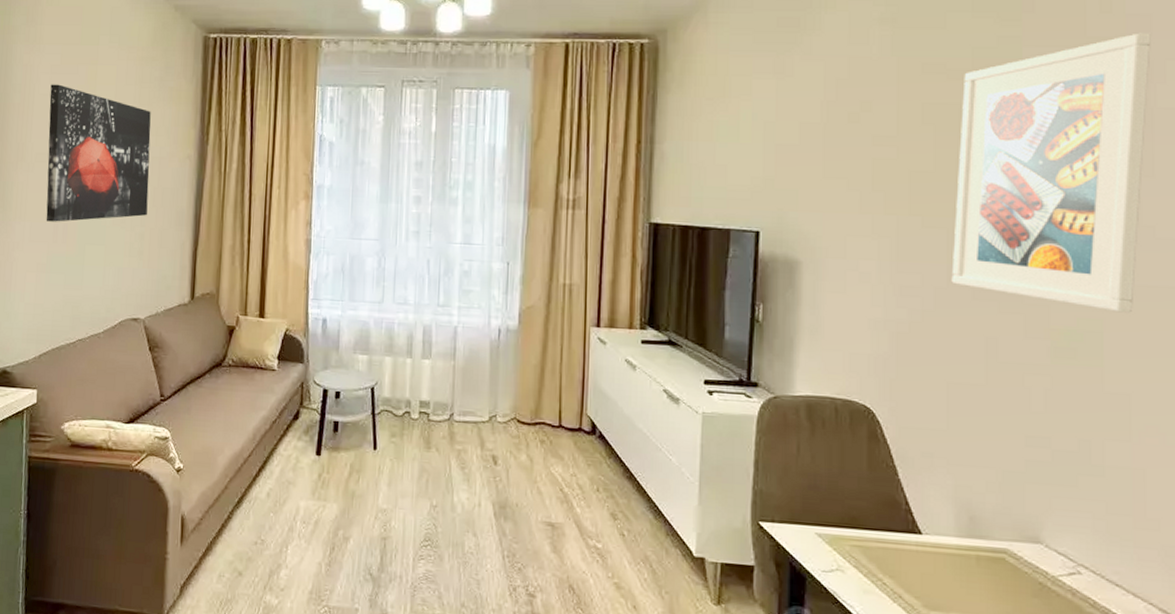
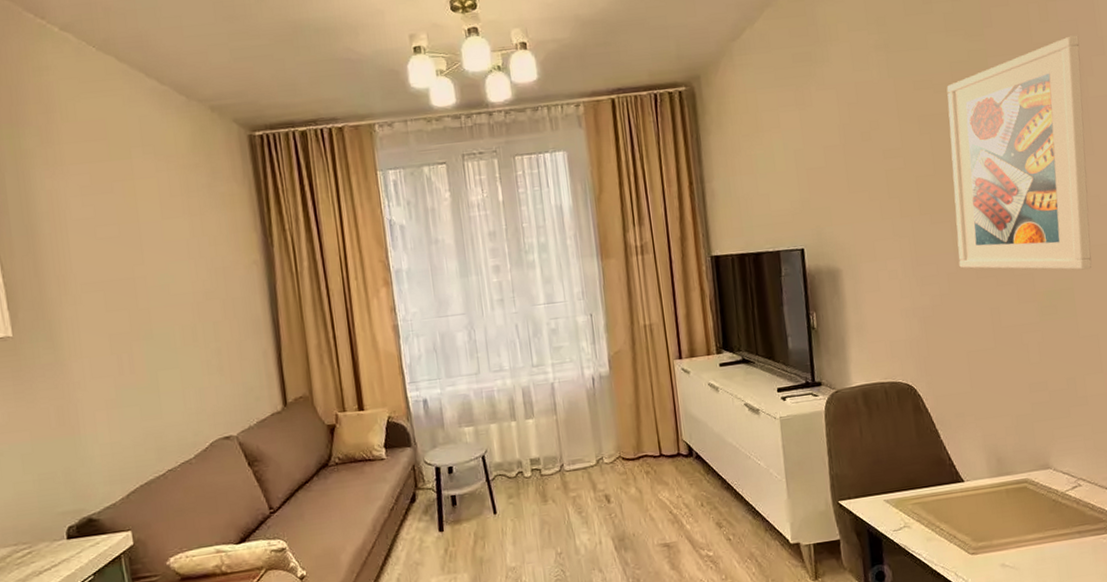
wall art: present [46,84,151,222] -> none [83,206,220,354]

